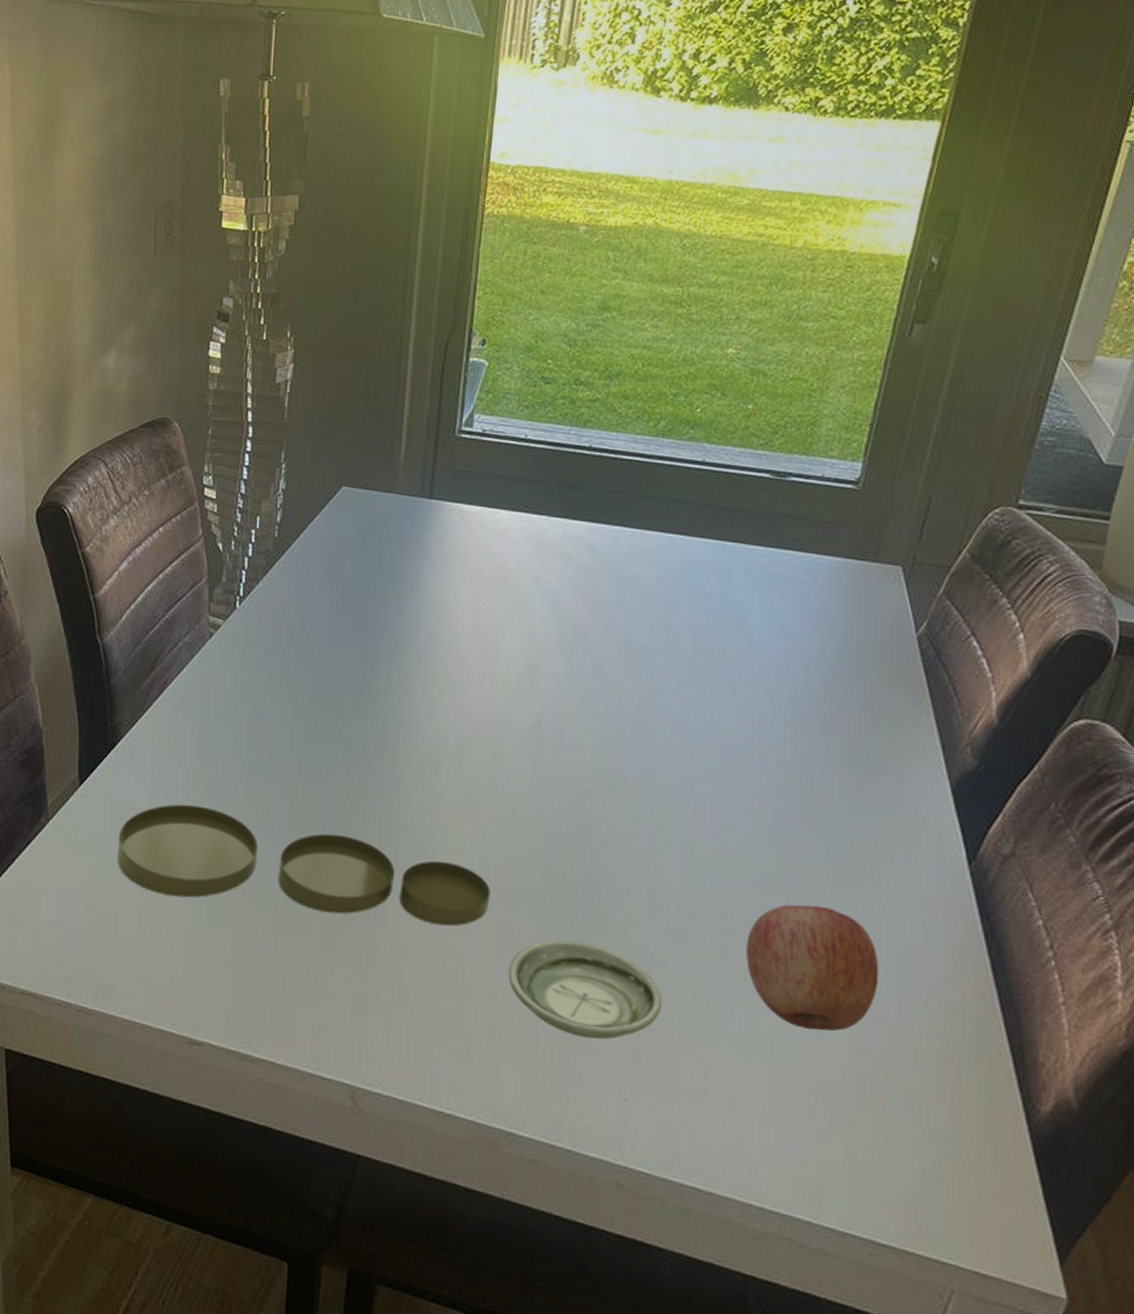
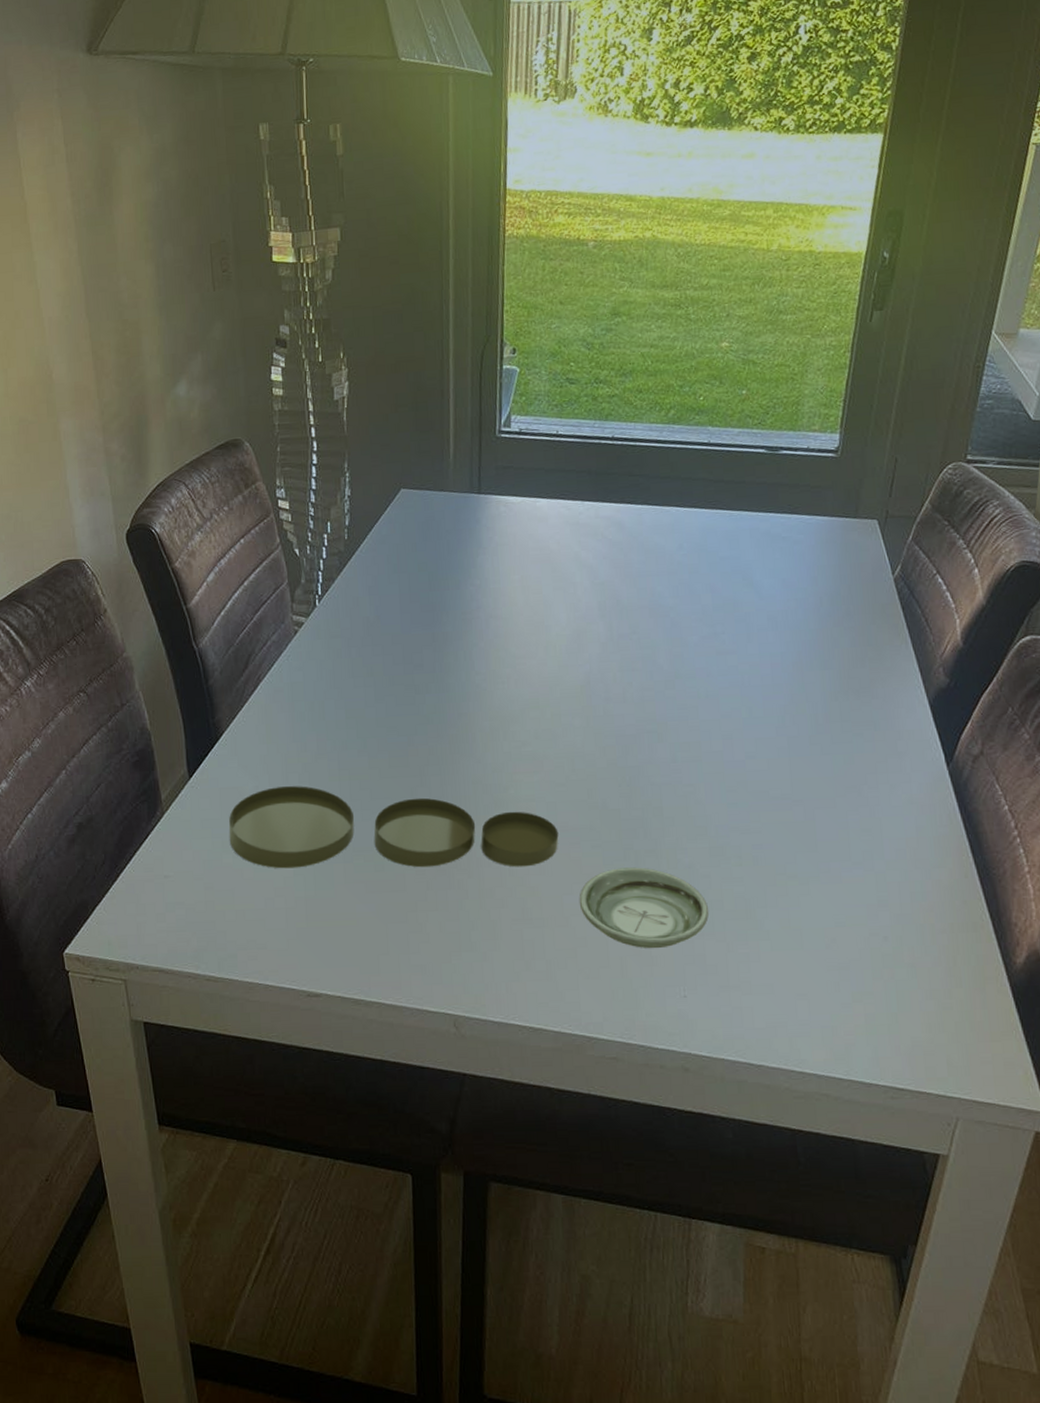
fruit: present [746,904,879,1031] -> none [774,814,883,918]

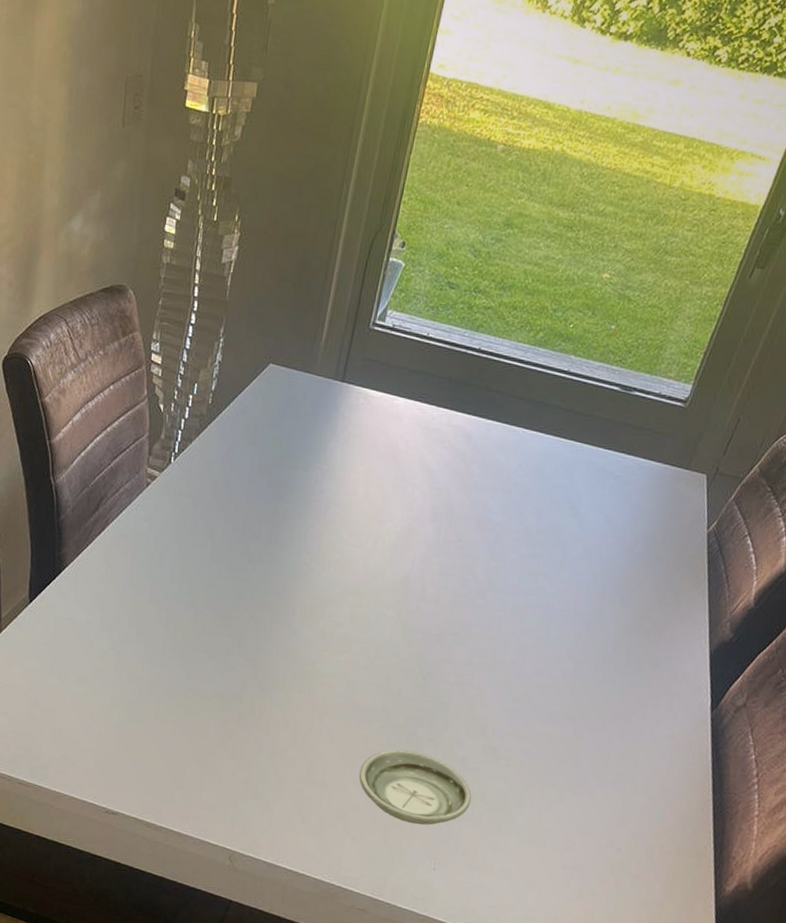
plate: present [228,786,559,869] -> none [57,624,354,735]

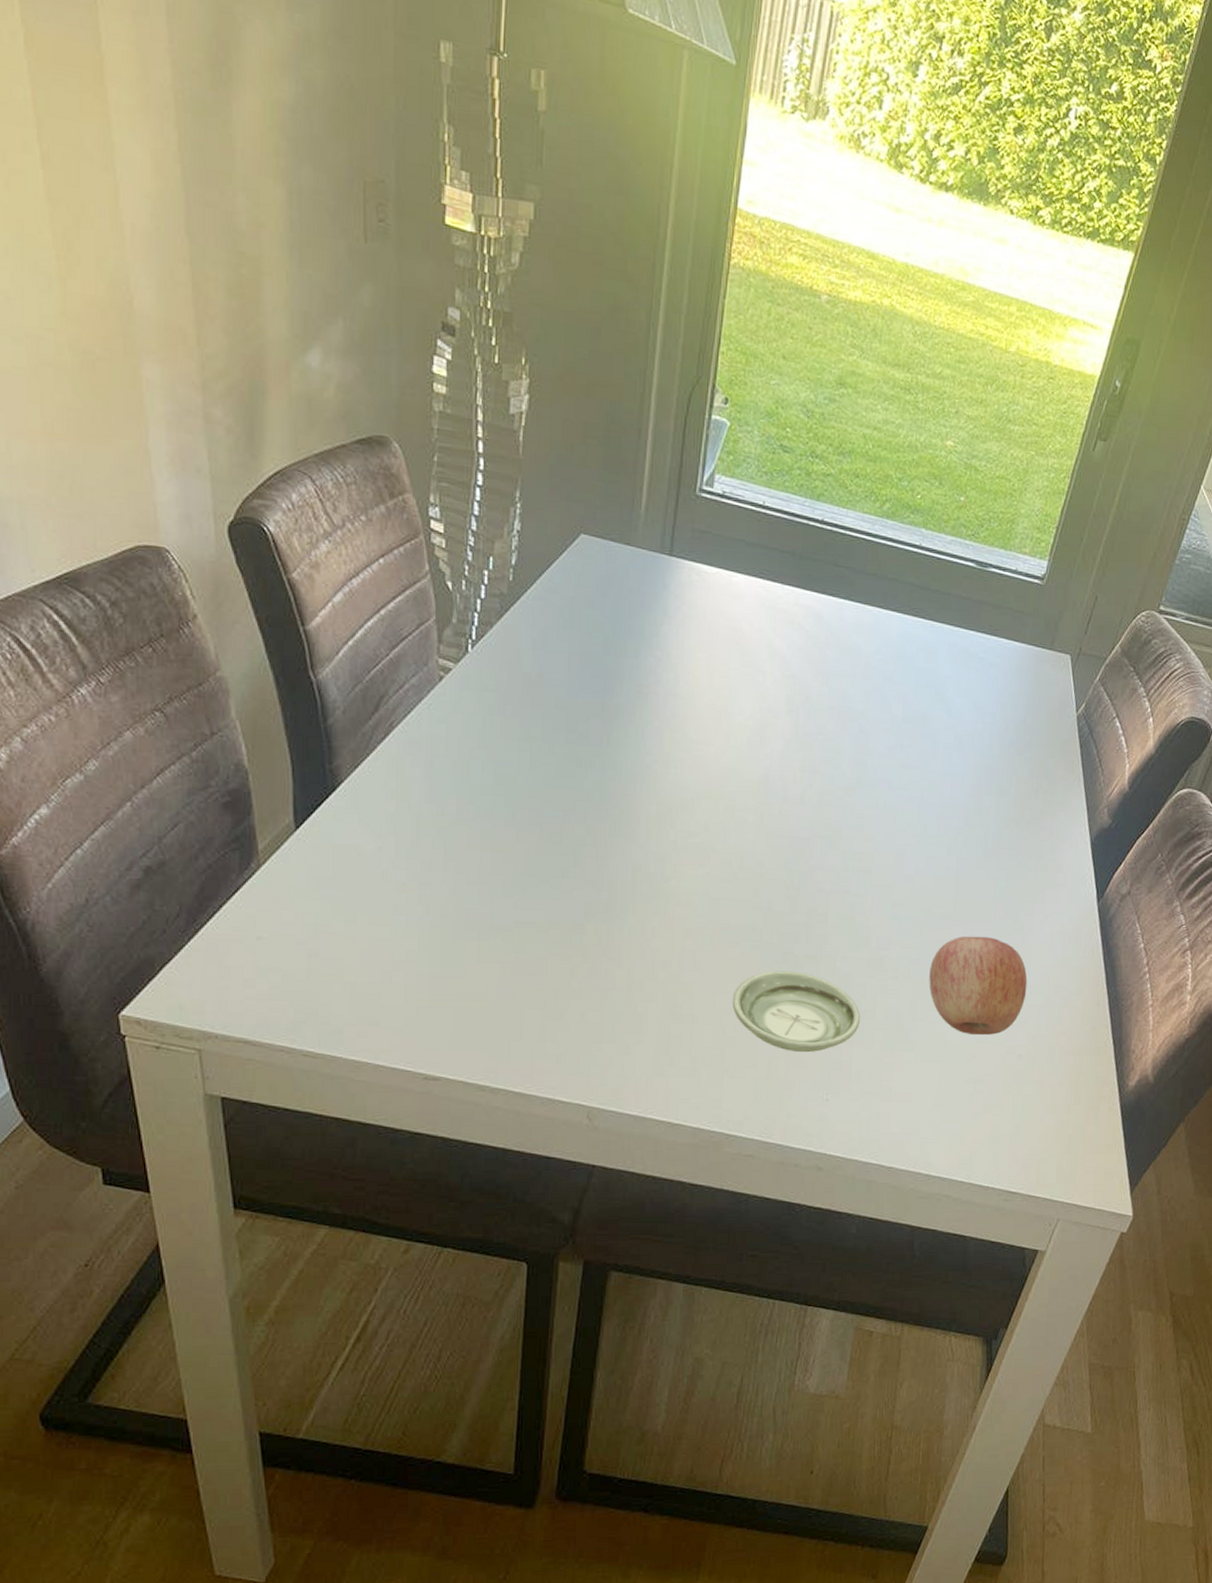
fruit: none [537,733,634,828] -> present [929,936,1028,1035]

